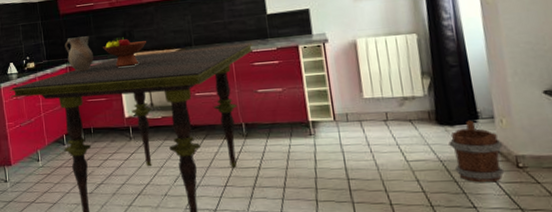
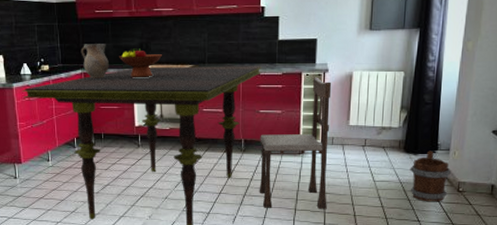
dining chair: none [262,48,355,201] -> present [259,77,332,209]

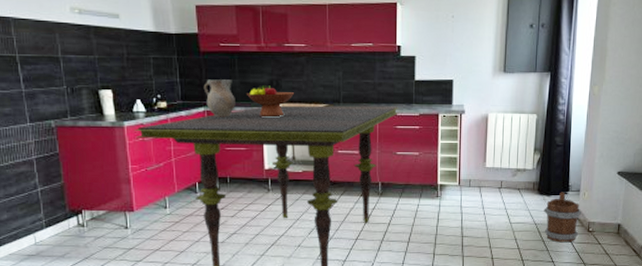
dining chair: present [259,77,332,209] -> none [397,118,468,254]

